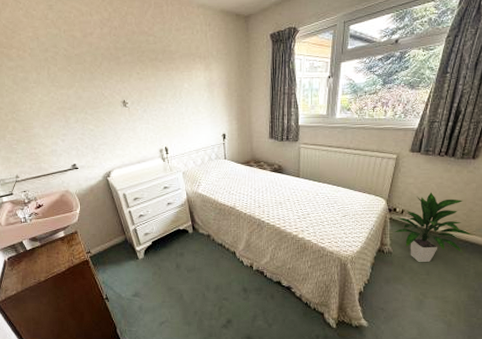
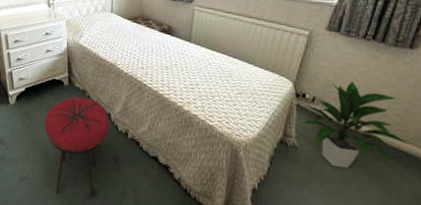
stool: none [175,241,235,328] -> present [44,96,110,198]

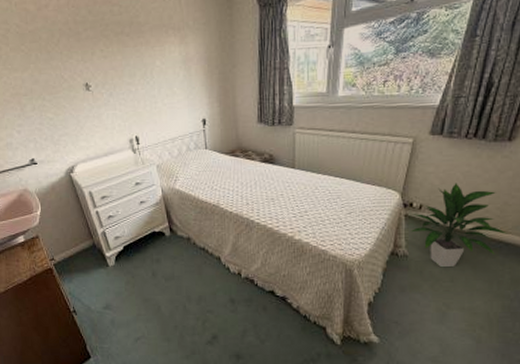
stool: present [44,96,110,198] -> none [150,245,221,345]

